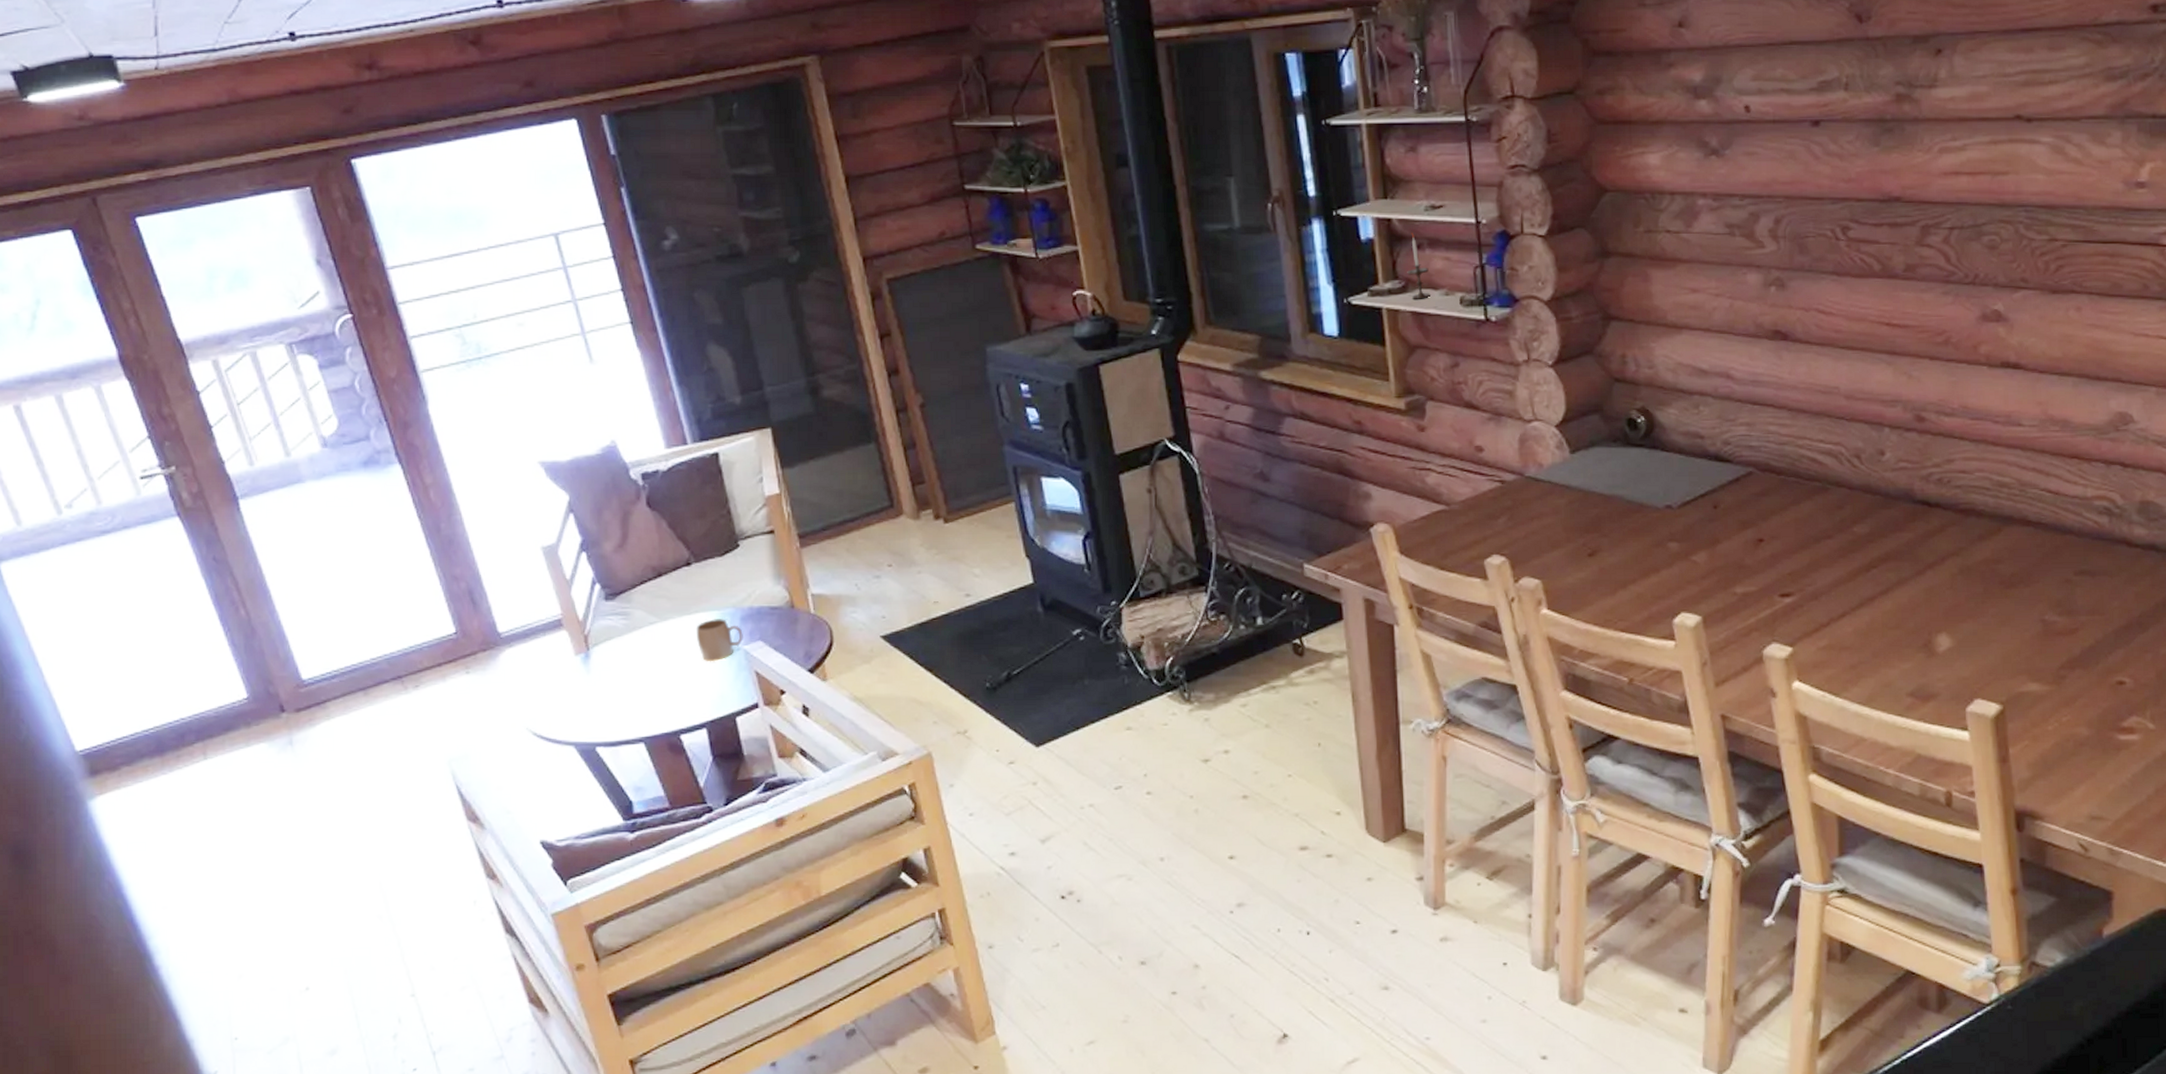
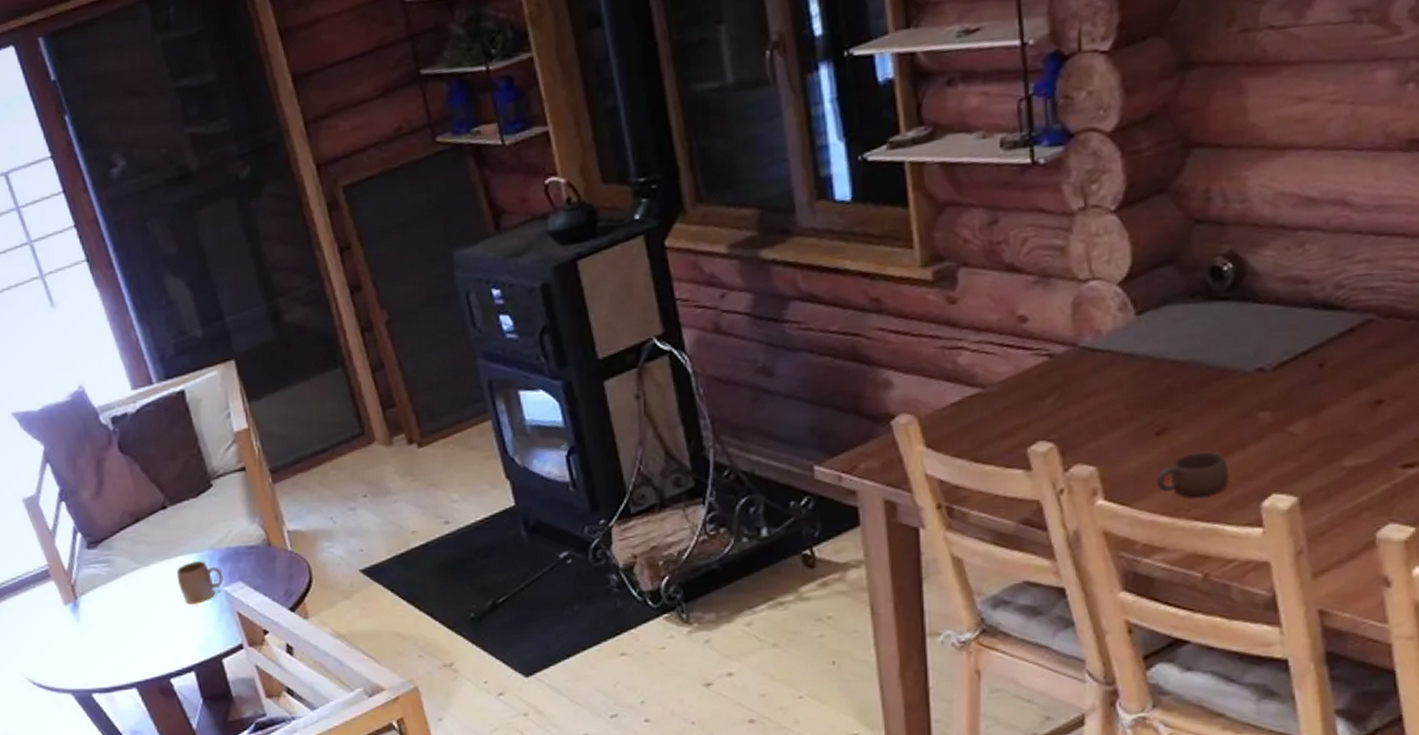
candlestick: present [1407,232,1430,299] -> none [935,65,963,148]
cup: none [1589,573,1647,612] -> present [1157,451,1229,497]

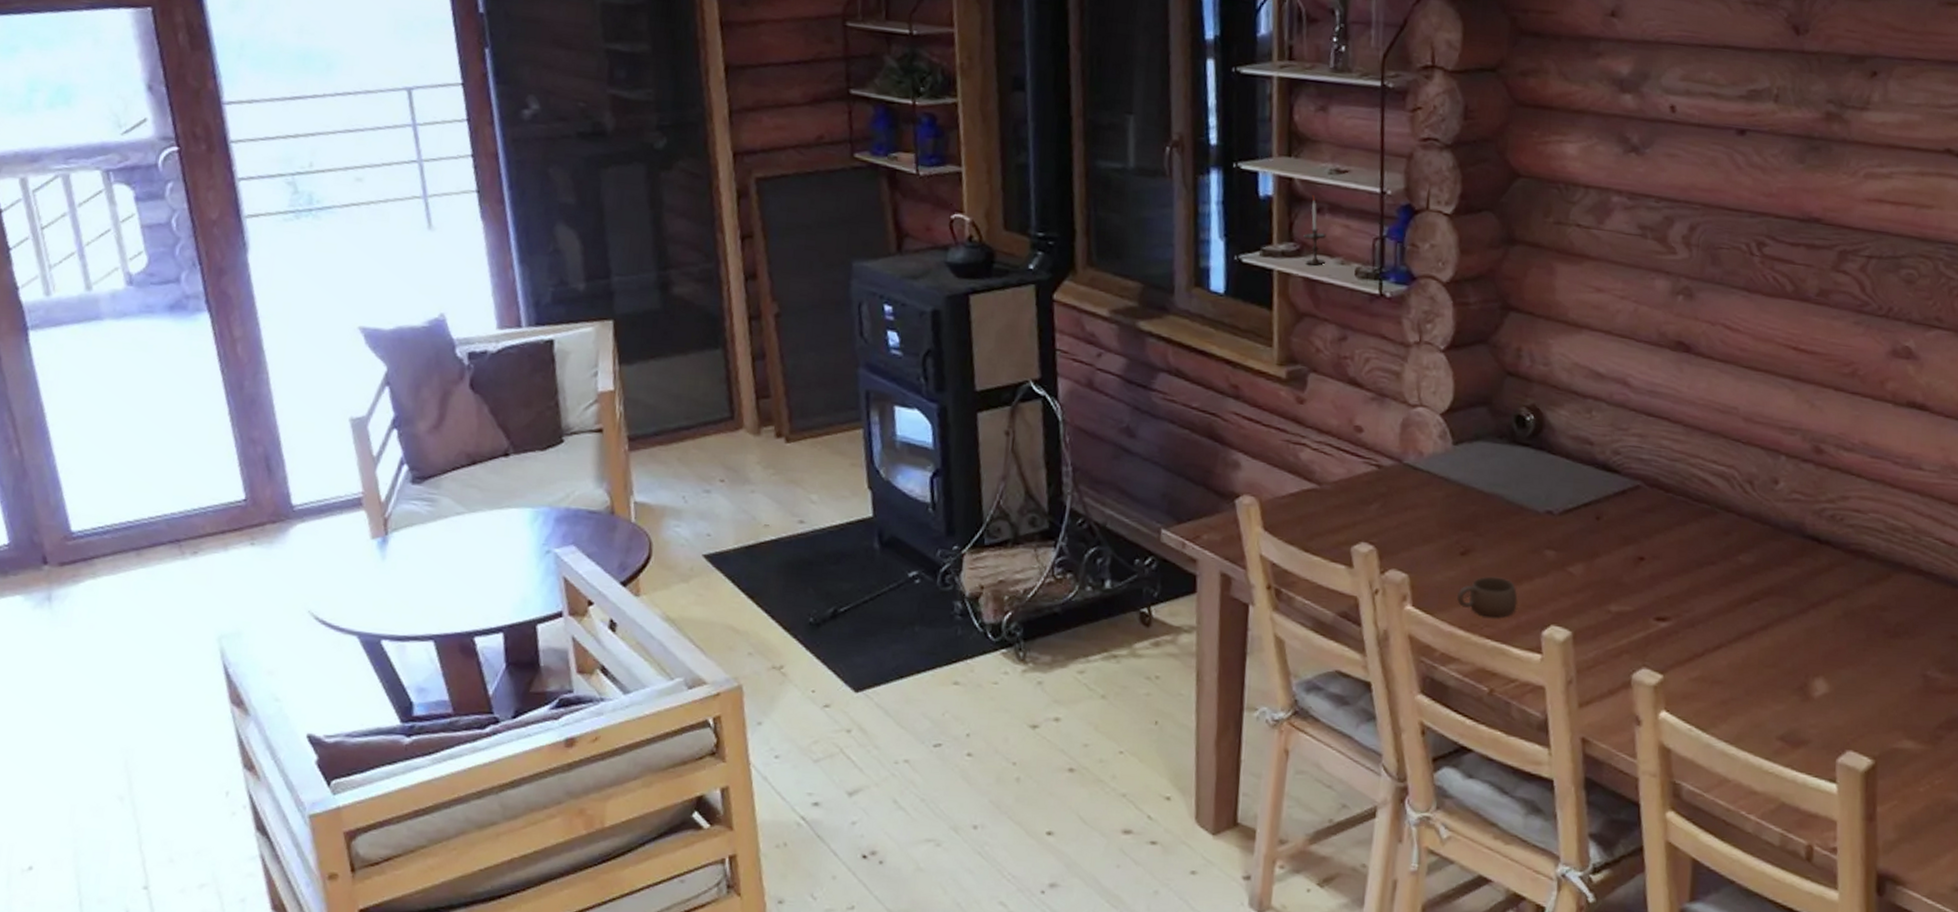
mug: present [176,561,223,606] -> none [504,516,556,563]
candlestick: none [935,65,963,148] -> present [1303,194,1326,266]

